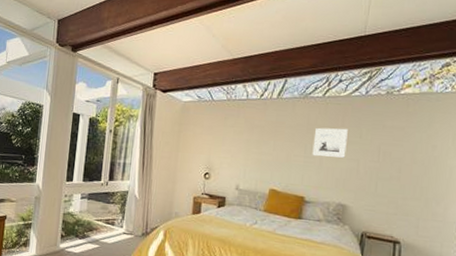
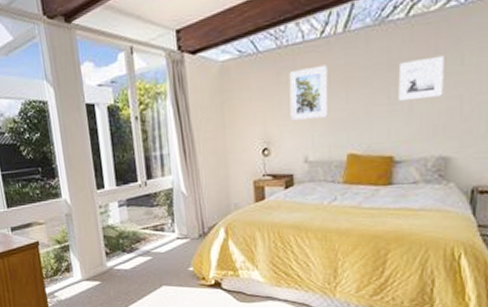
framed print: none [230,118,263,157] -> present [289,64,329,122]

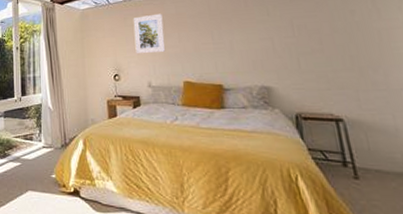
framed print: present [398,55,444,102] -> none [218,8,257,42]

